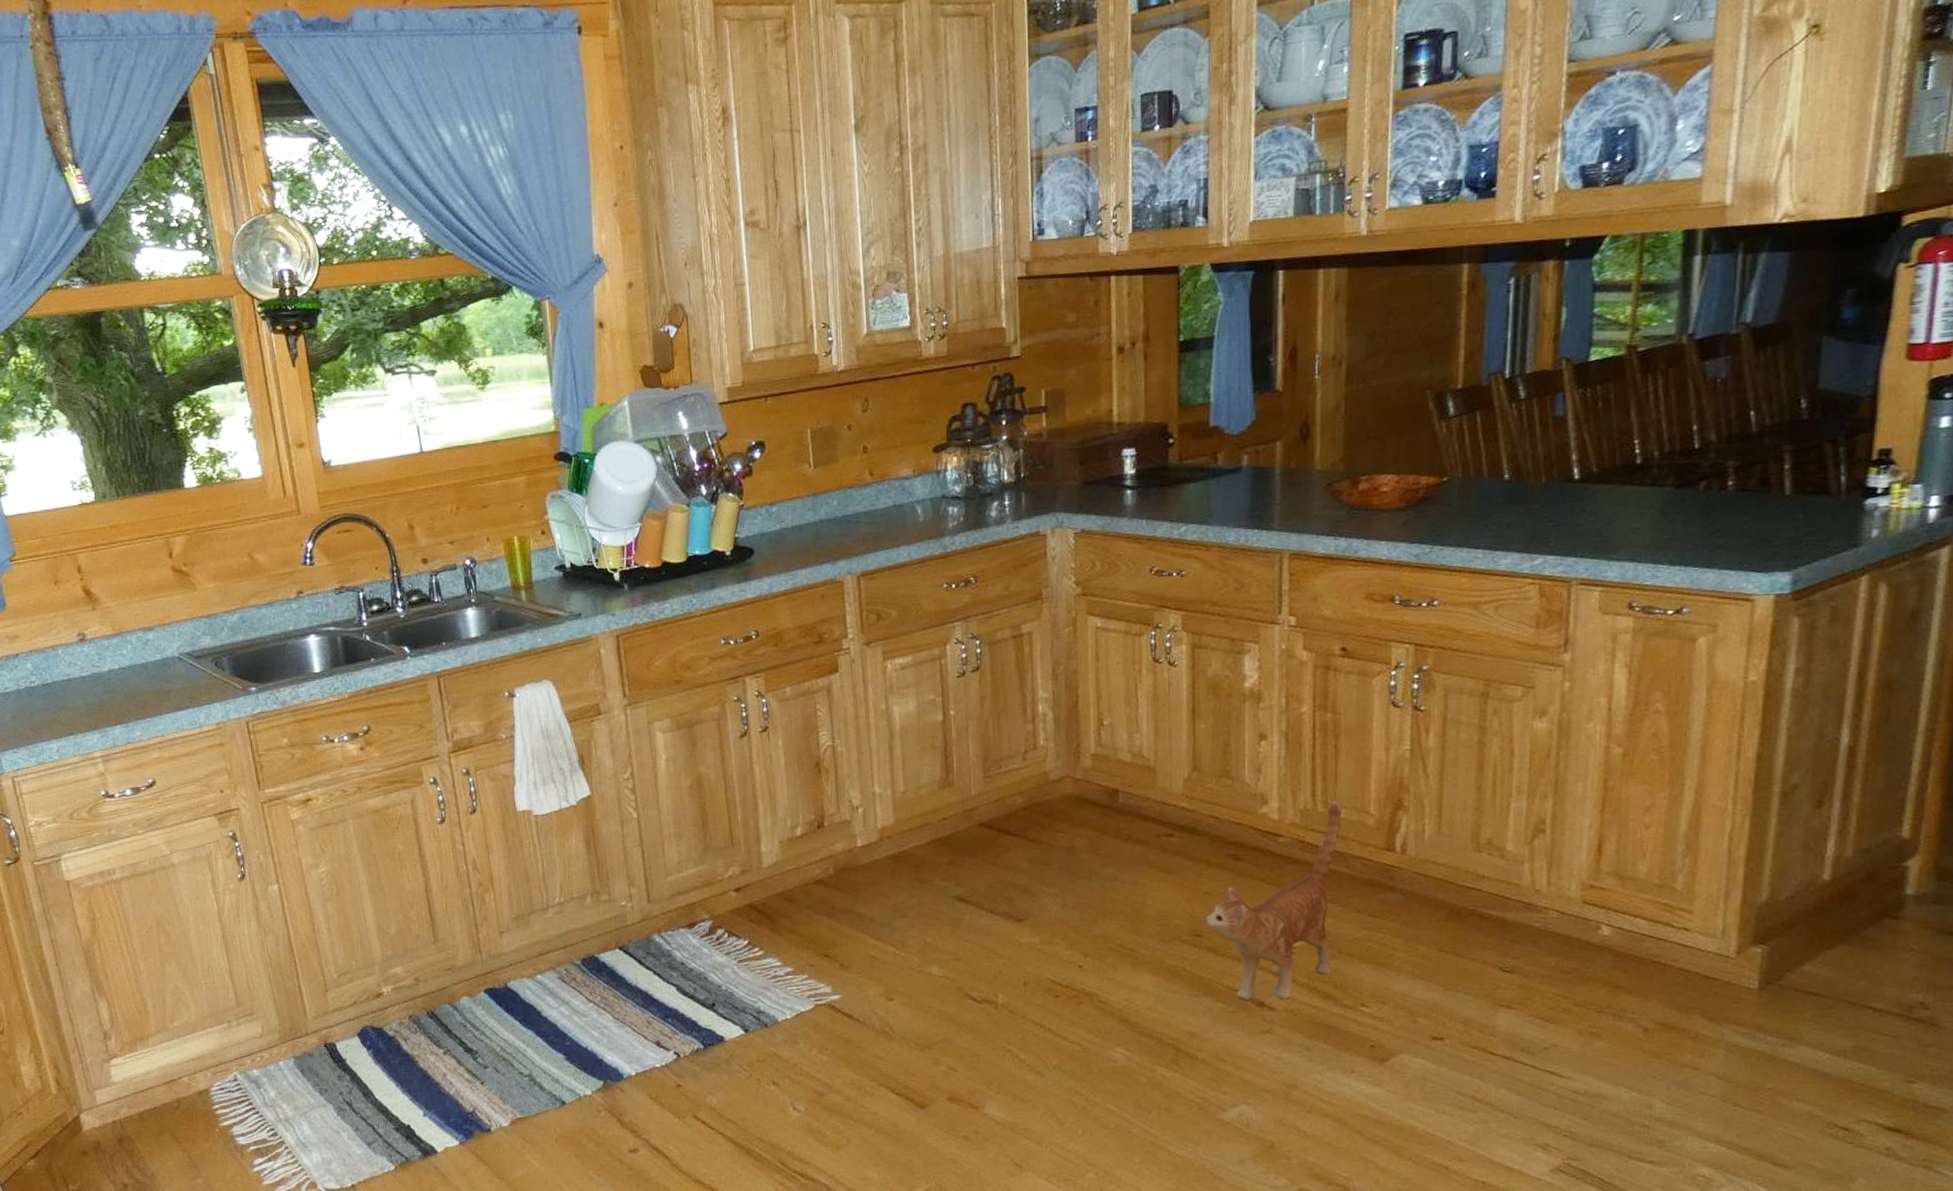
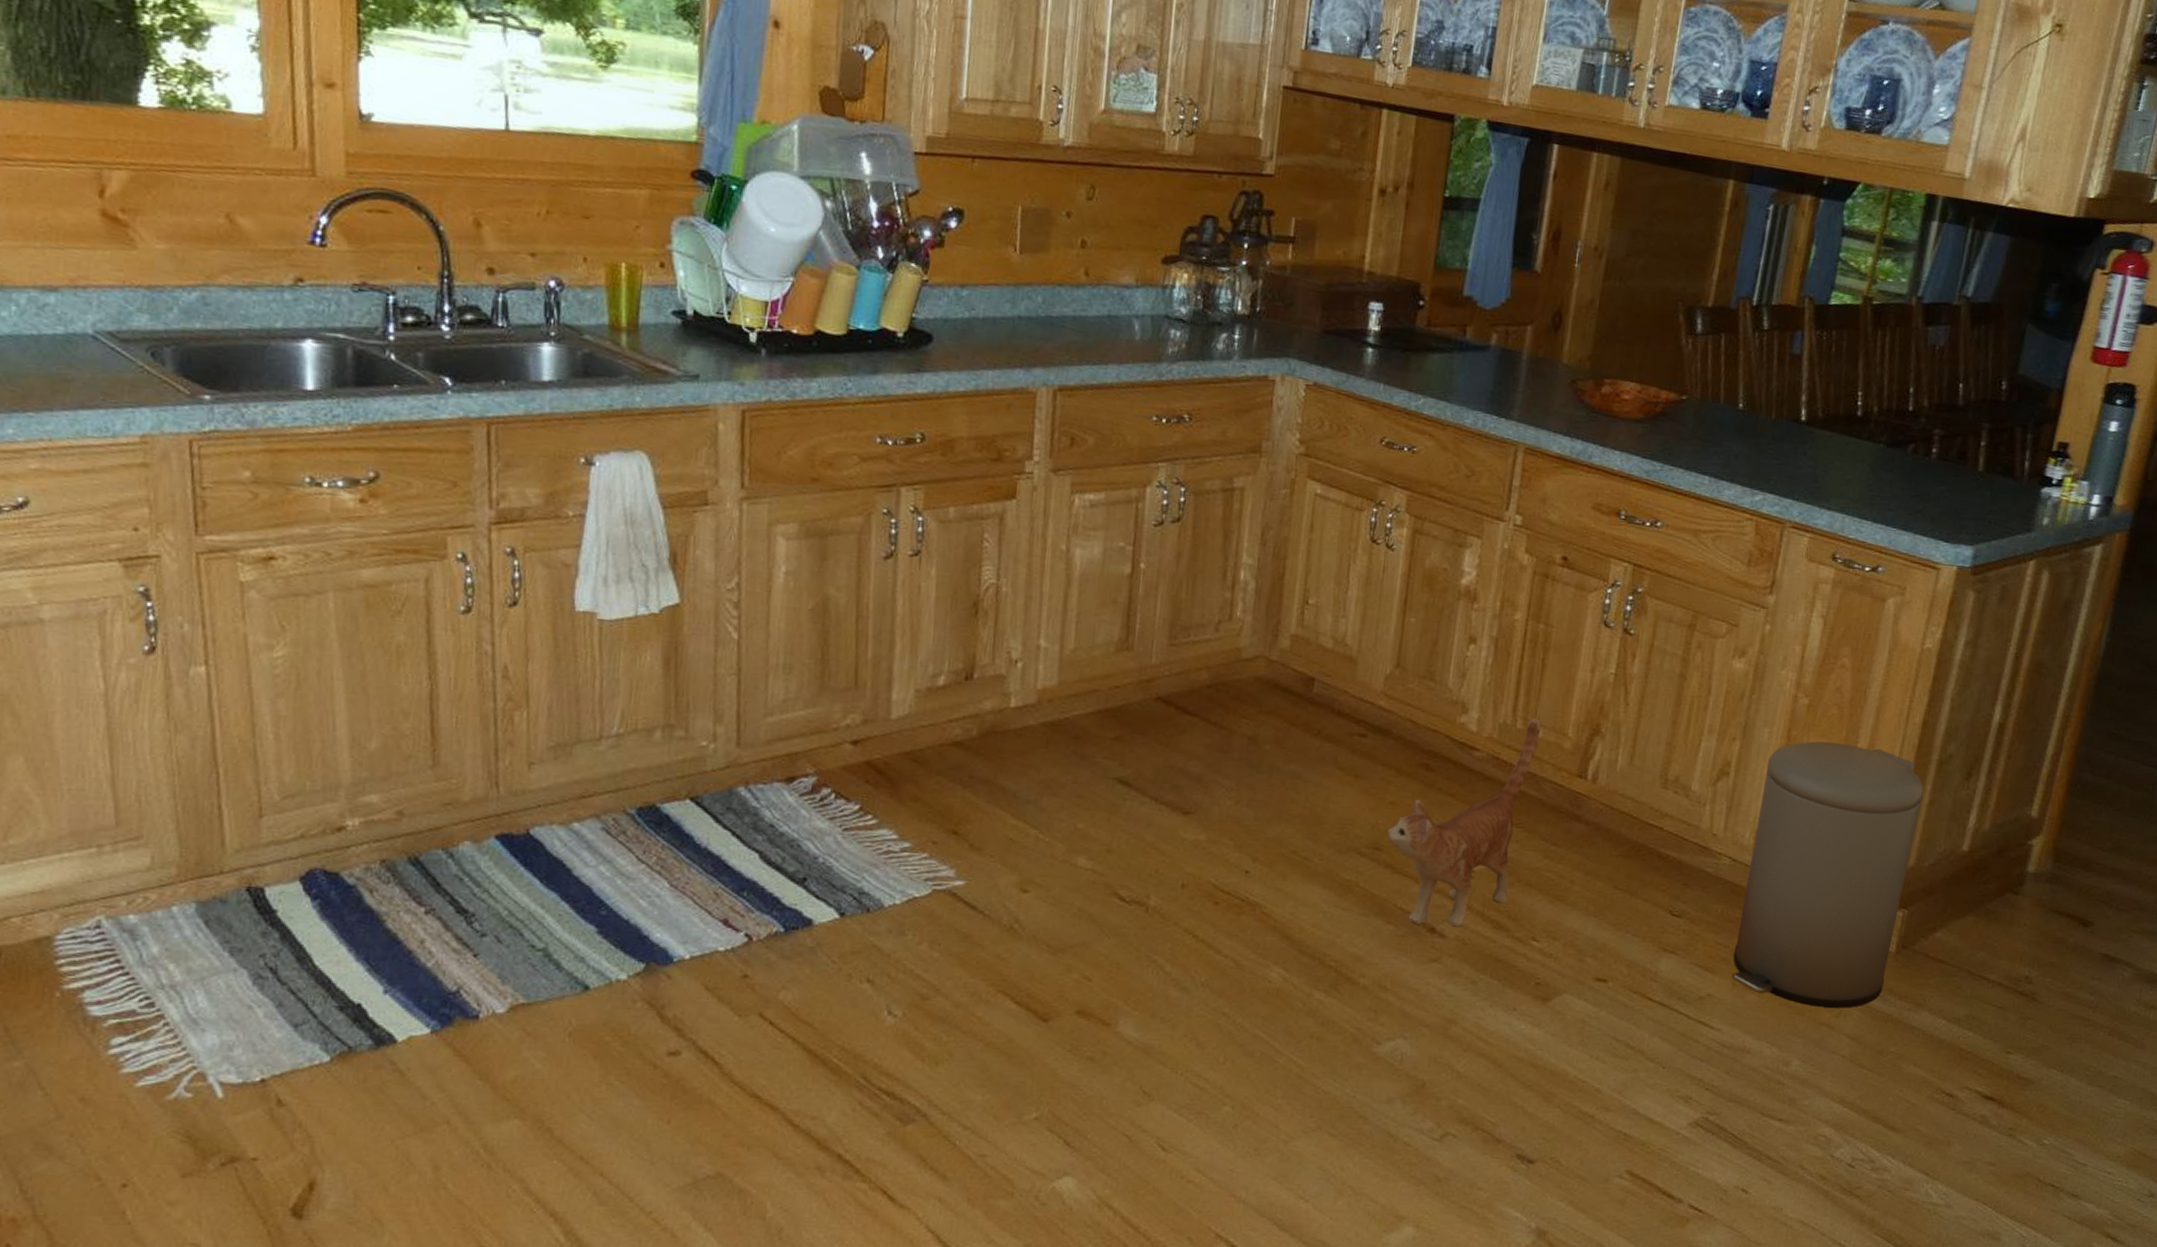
pedal bin: none [1575,787,1768,1049] -> present [1731,741,1924,1008]

